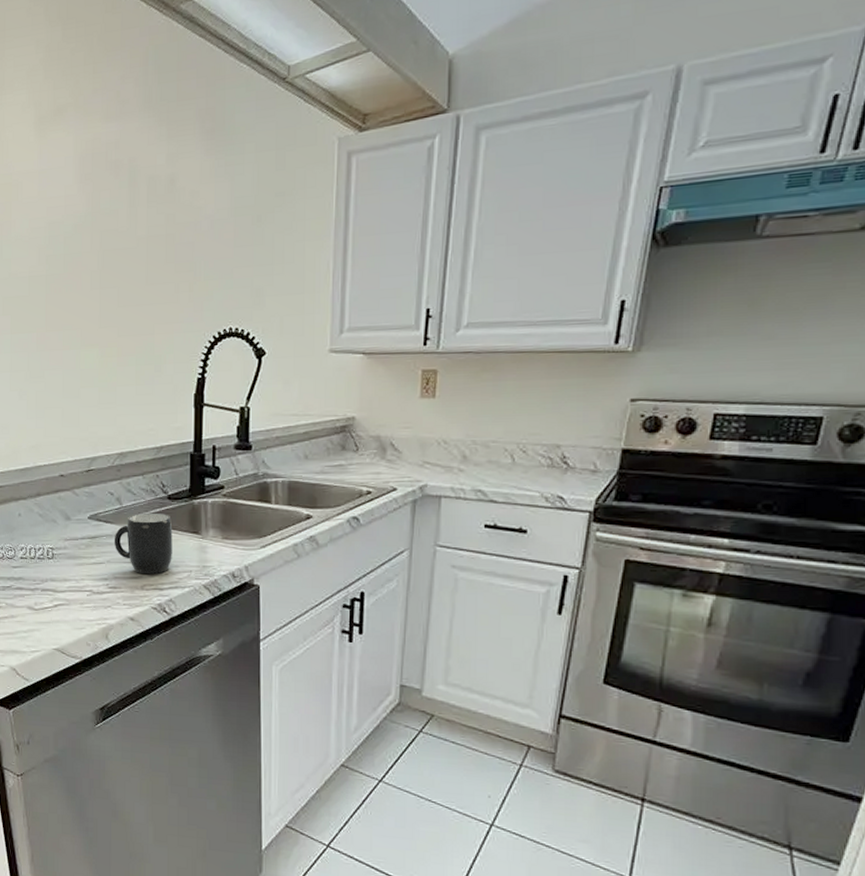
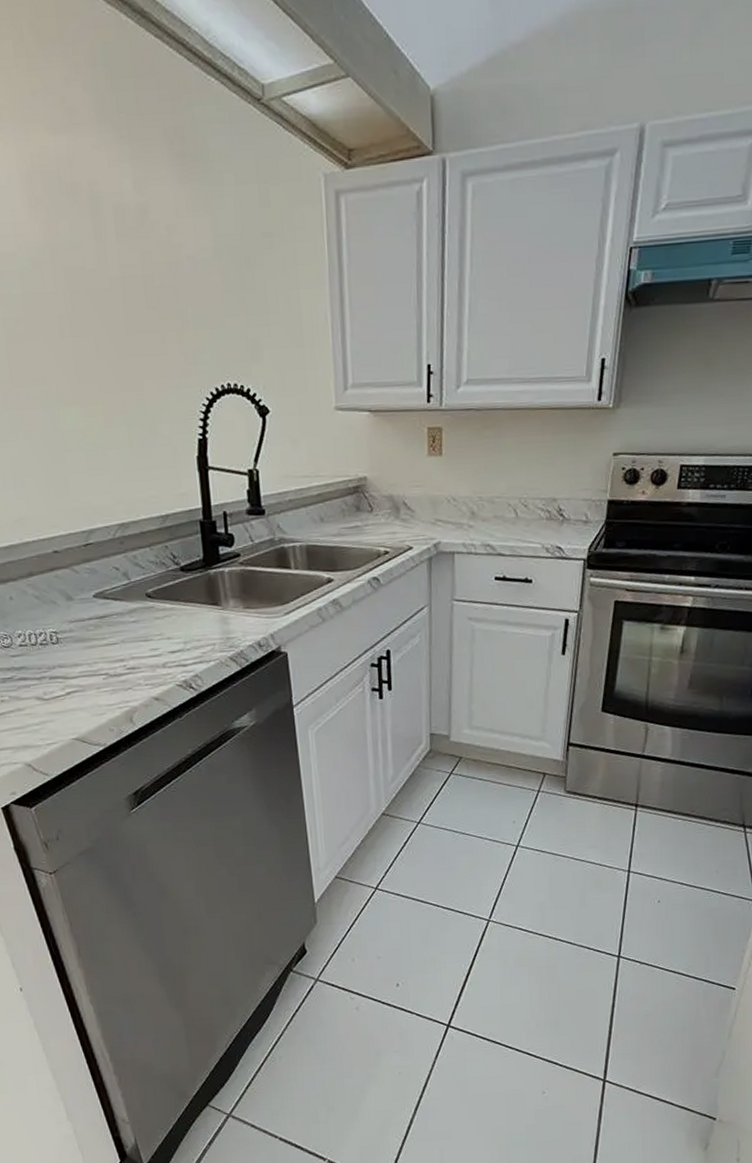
mug: present [114,512,173,575] -> none [125,586,193,652]

